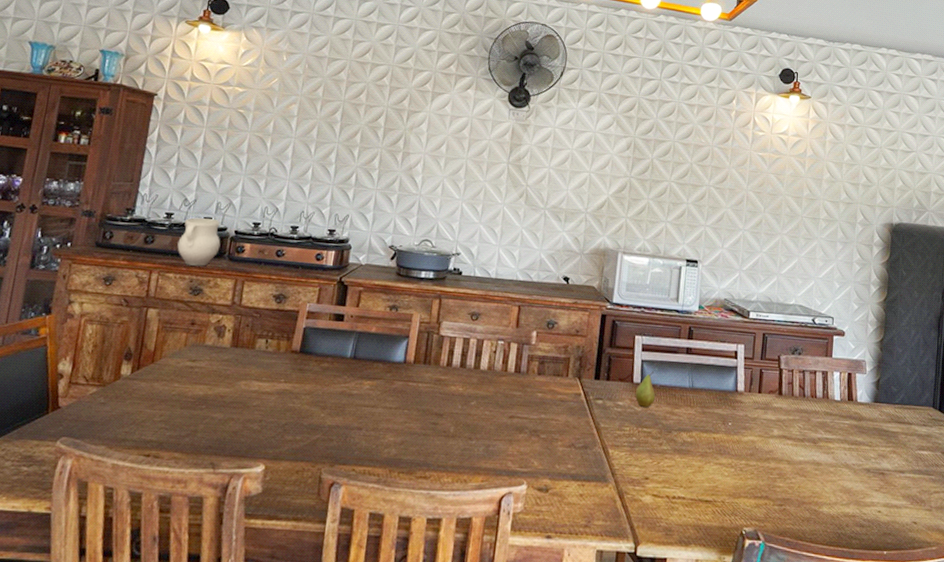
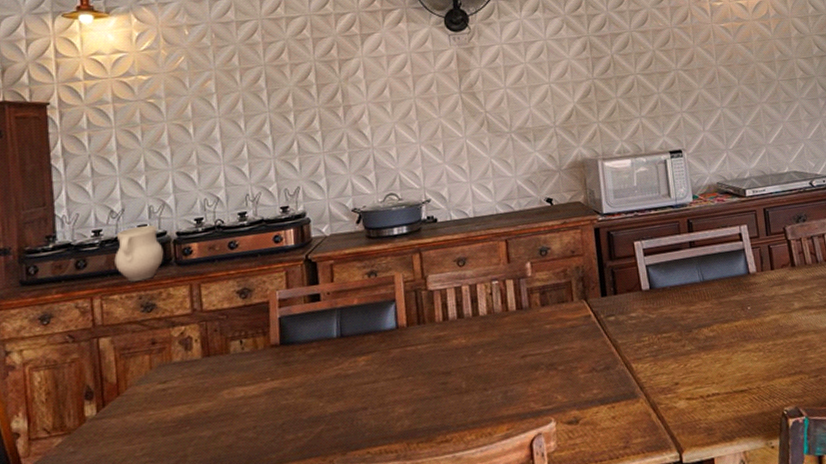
fruit: present [634,371,655,408] -> none [646,274,668,314]

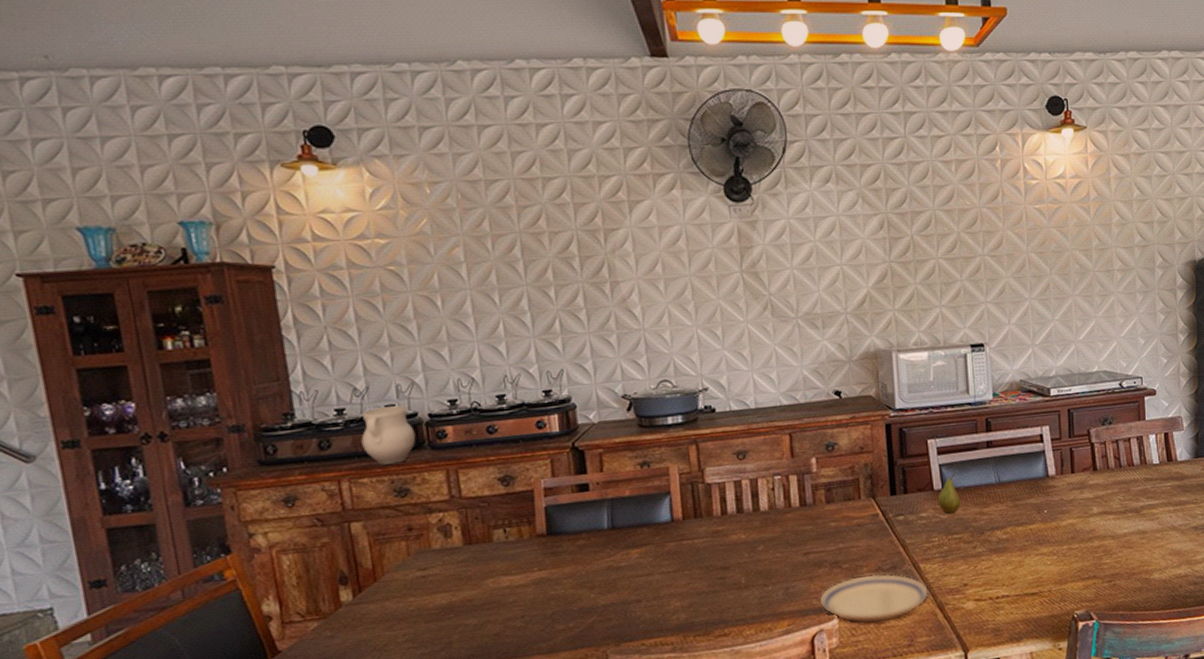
plate: none [536,374,642,426] -> present [819,573,929,624]
fruit: none [646,274,668,314] -> present [937,474,961,515]

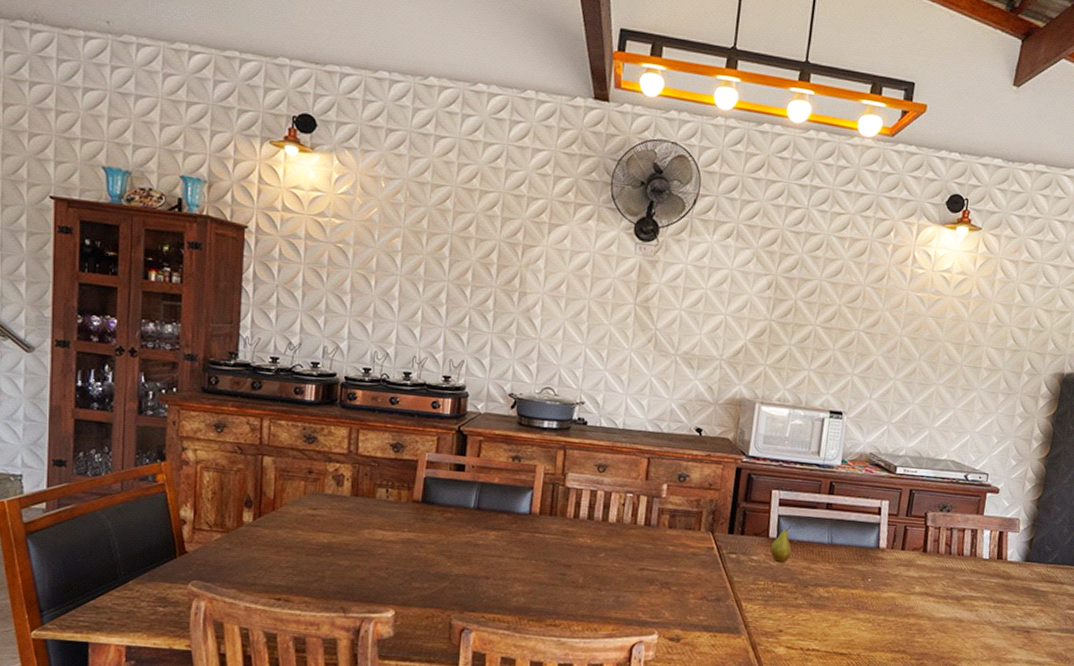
ceramic jug: present [361,405,417,465] -> none [286,362,331,414]
plate: present [819,573,929,624] -> none [645,601,745,648]

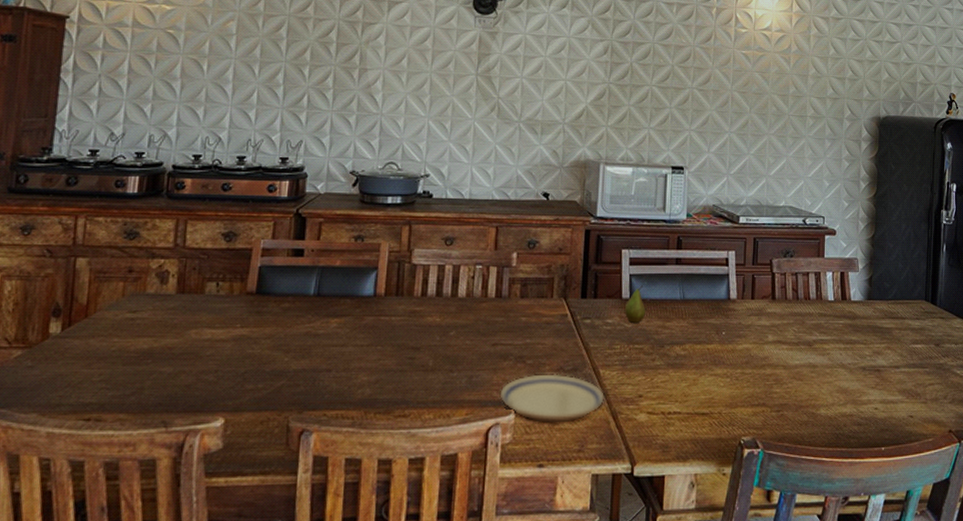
plate: none [645,601,745,648] -> present [500,374,604,424]

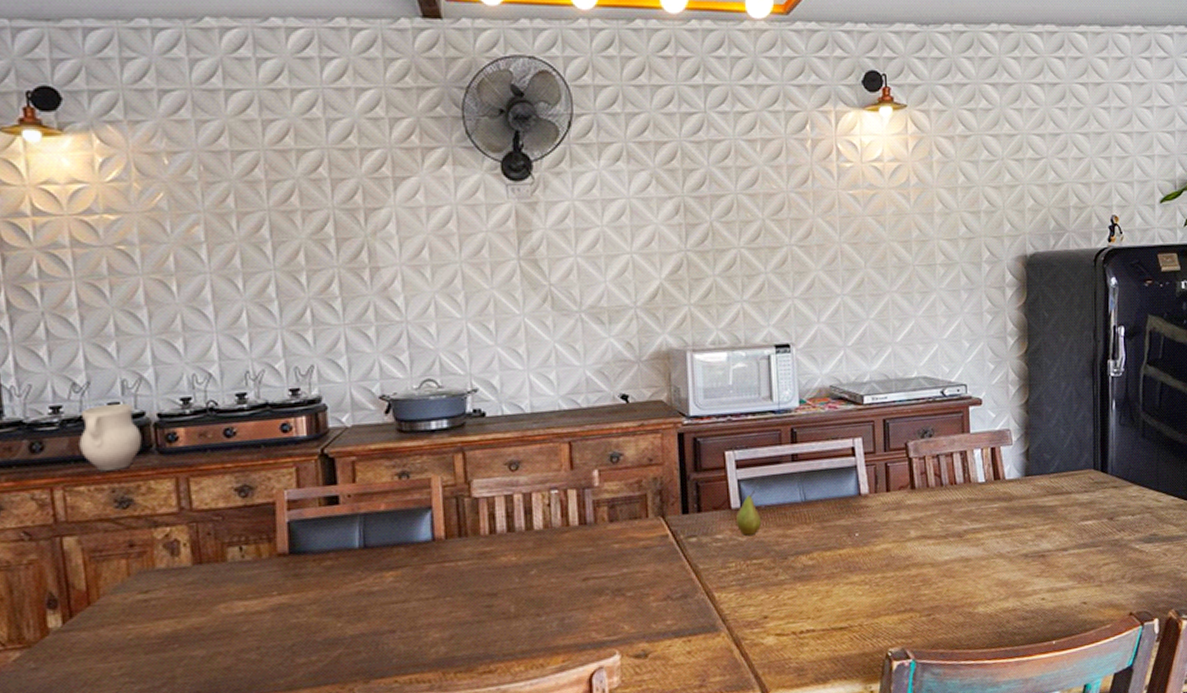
ceramic jug: none [106,153,157,207] -> present [79,403,143,471]
plate: present [500,374,604,424] -> none [599,603,723,660]

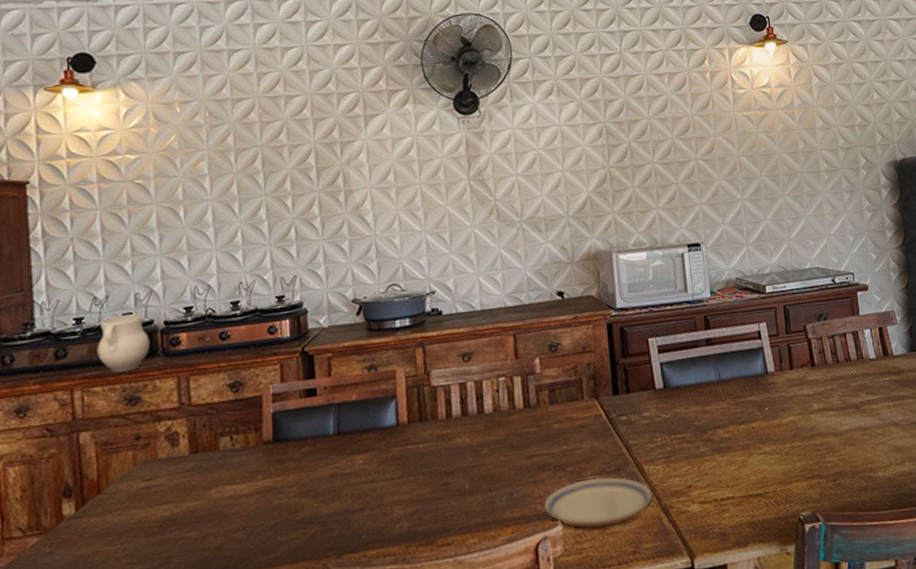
plate: none [599,603,723,660] -> present [543,476,653,530]
fruit: present [735,490,761,537] -> none [659,372,682,414]

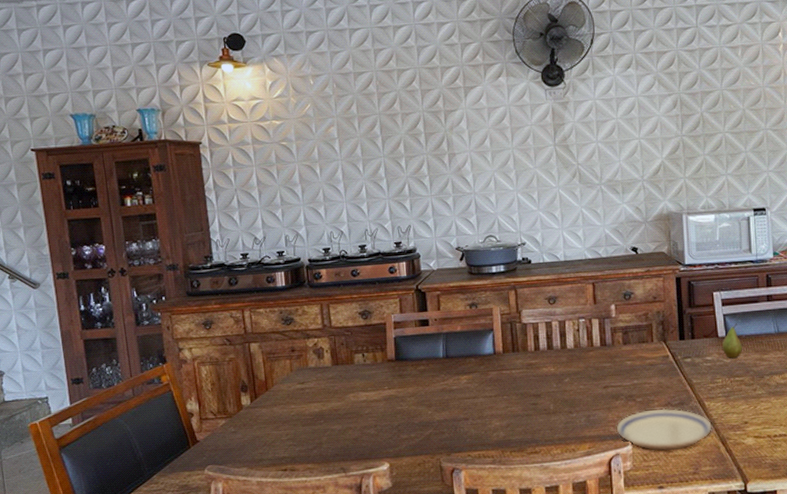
ceramic jug: present [97,313,151,373] -> none [259,252,299,299]
fruit: none [659,372,682,414] -> present [721,323,742,359]

